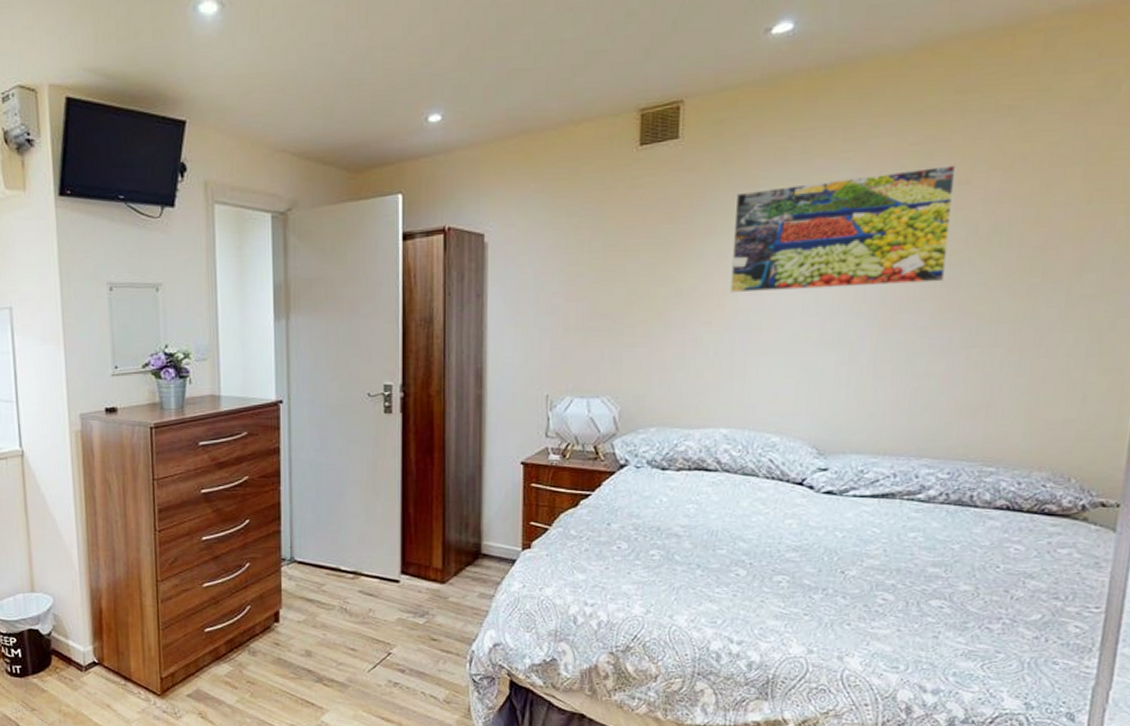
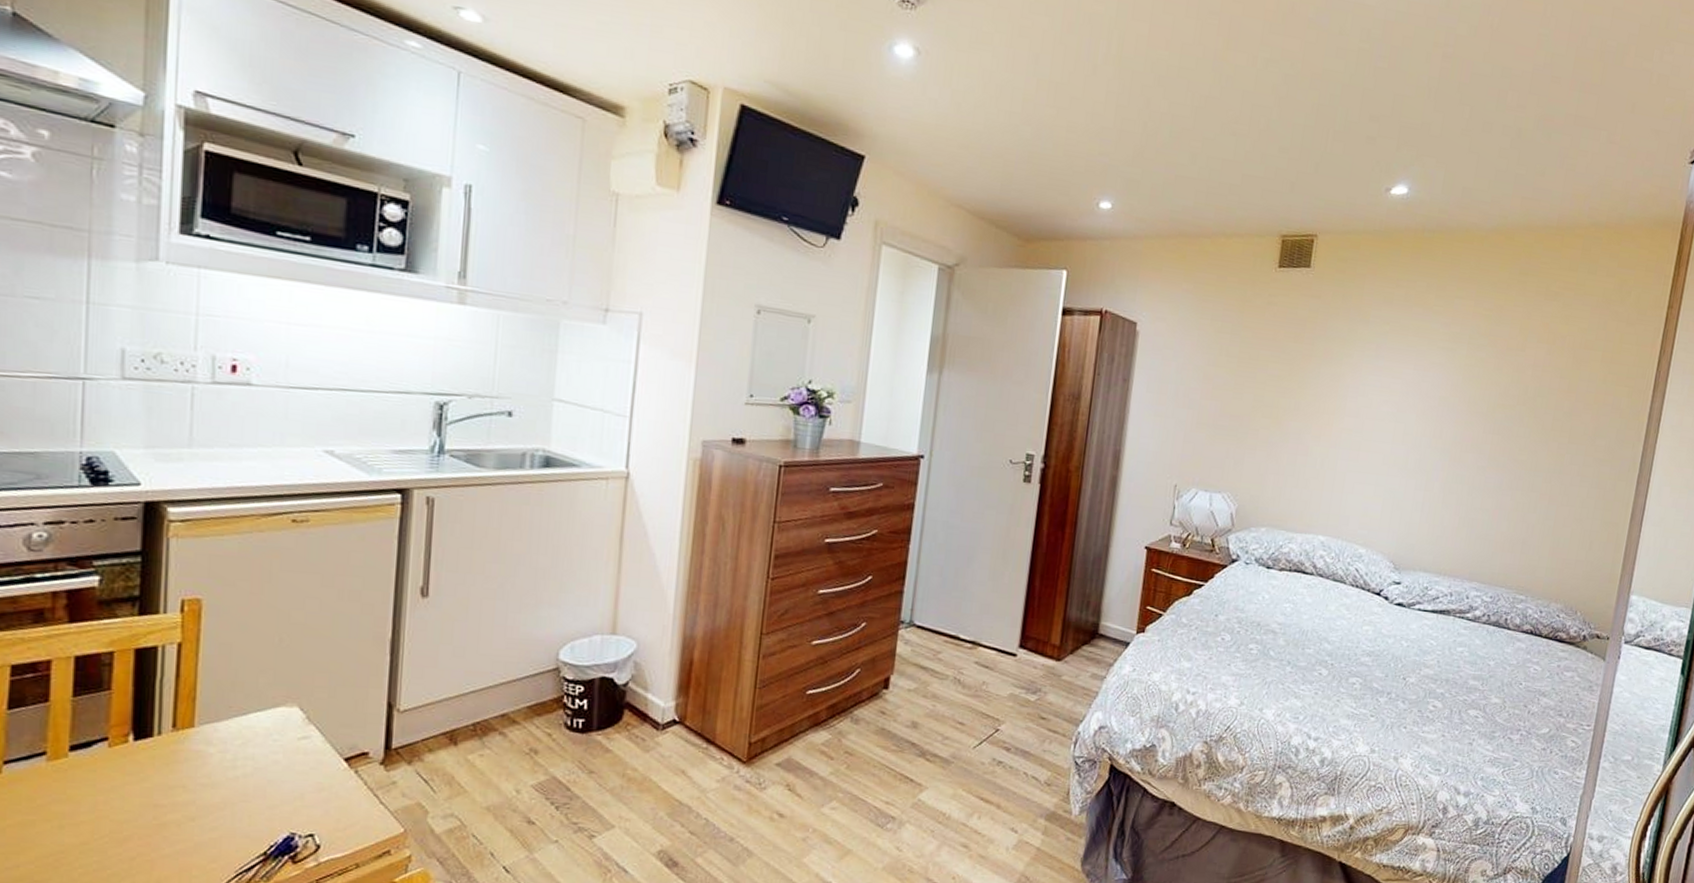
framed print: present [729,165,957,293] -> none [1338,325,1516,430]

